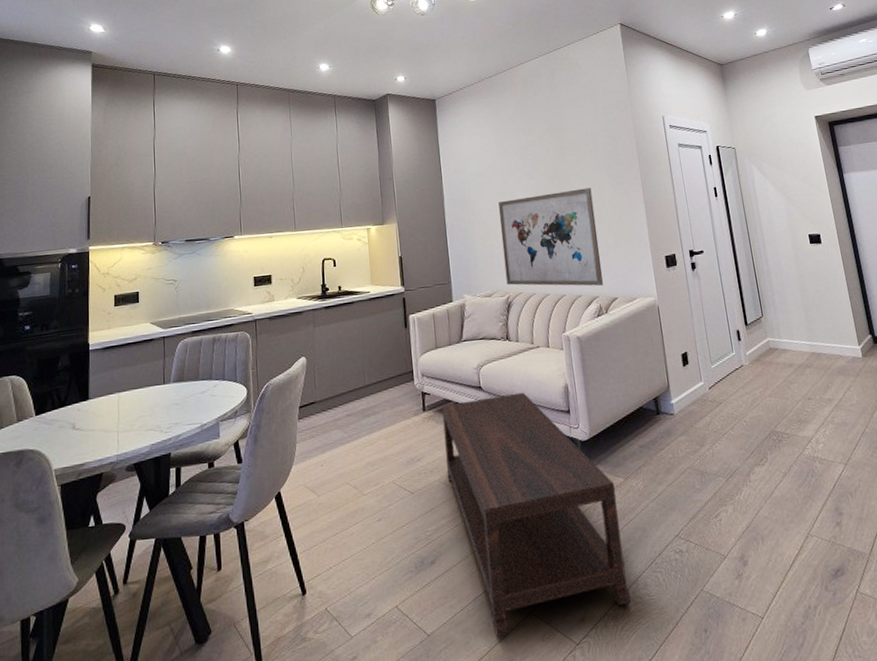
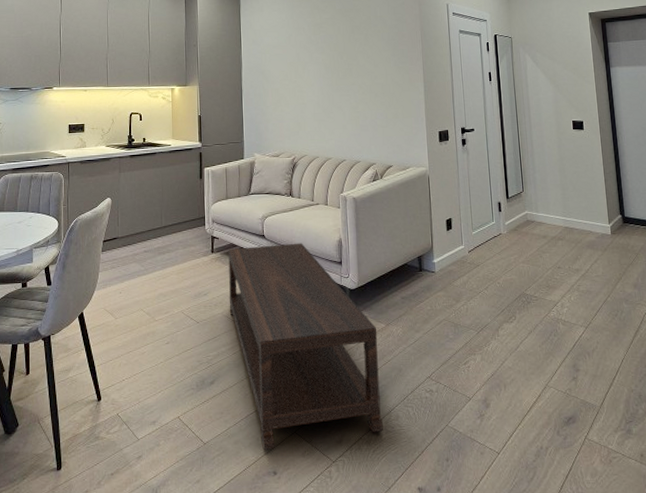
wall art: present [499,187,603,287] -> none [290,65,380,155]

